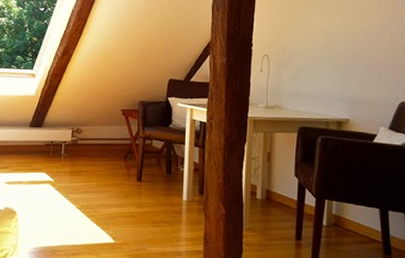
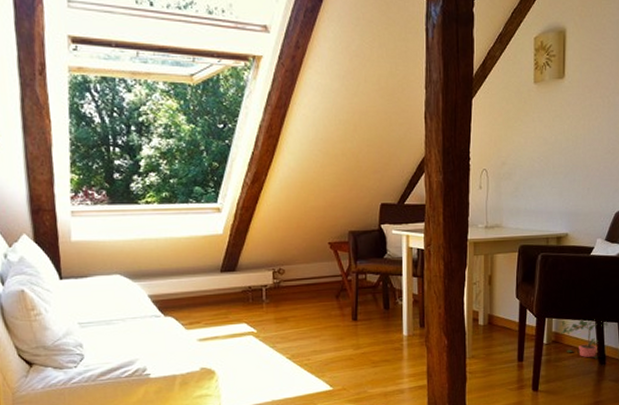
potted plant: none [341,204,393,248] -> present [560,318,608,359]

